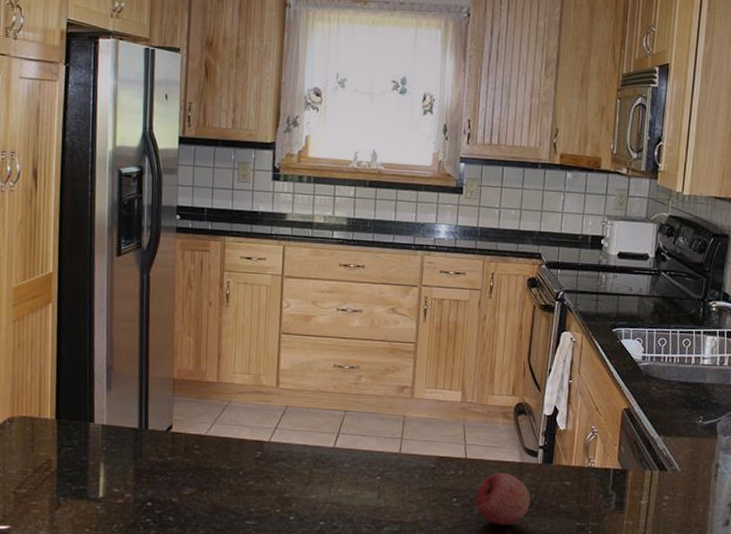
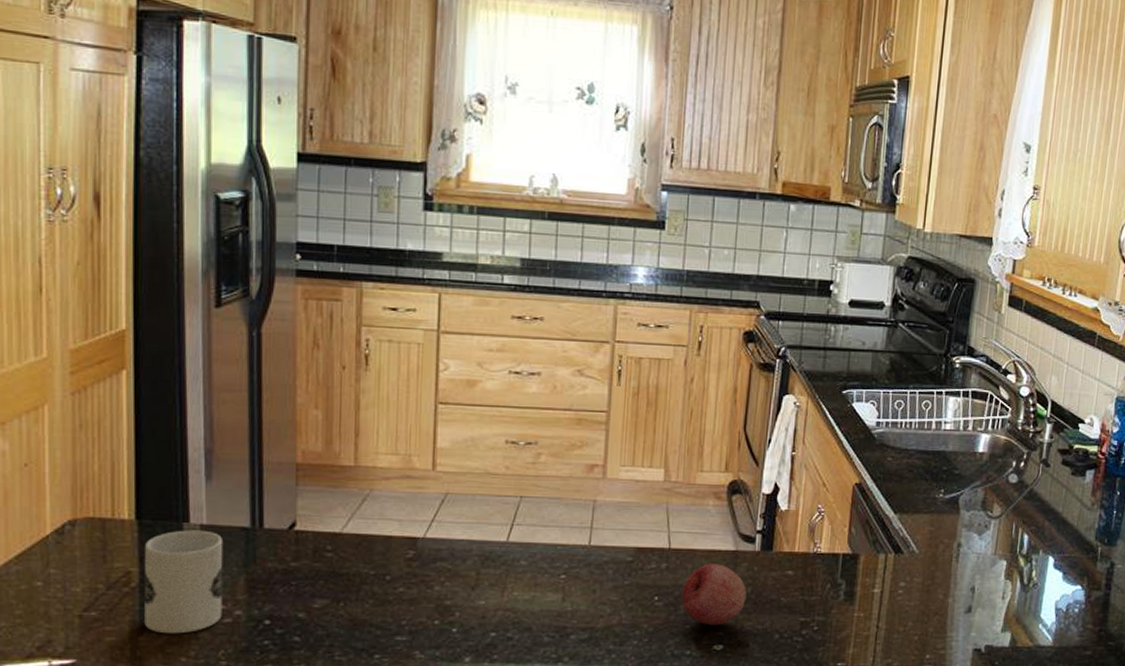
mug: none [60,428,119,510] -> present [144,530,224,634]

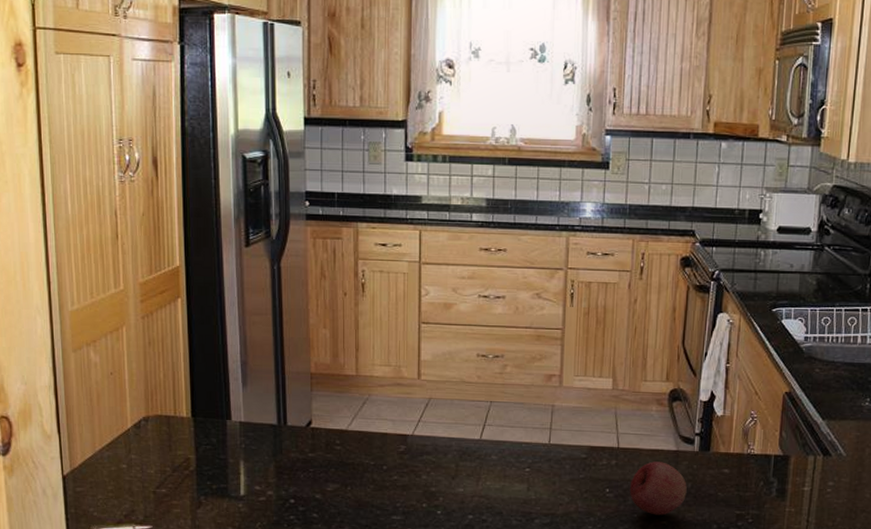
mug: present [144,530,224,634] -> none [199,426,258,509]

